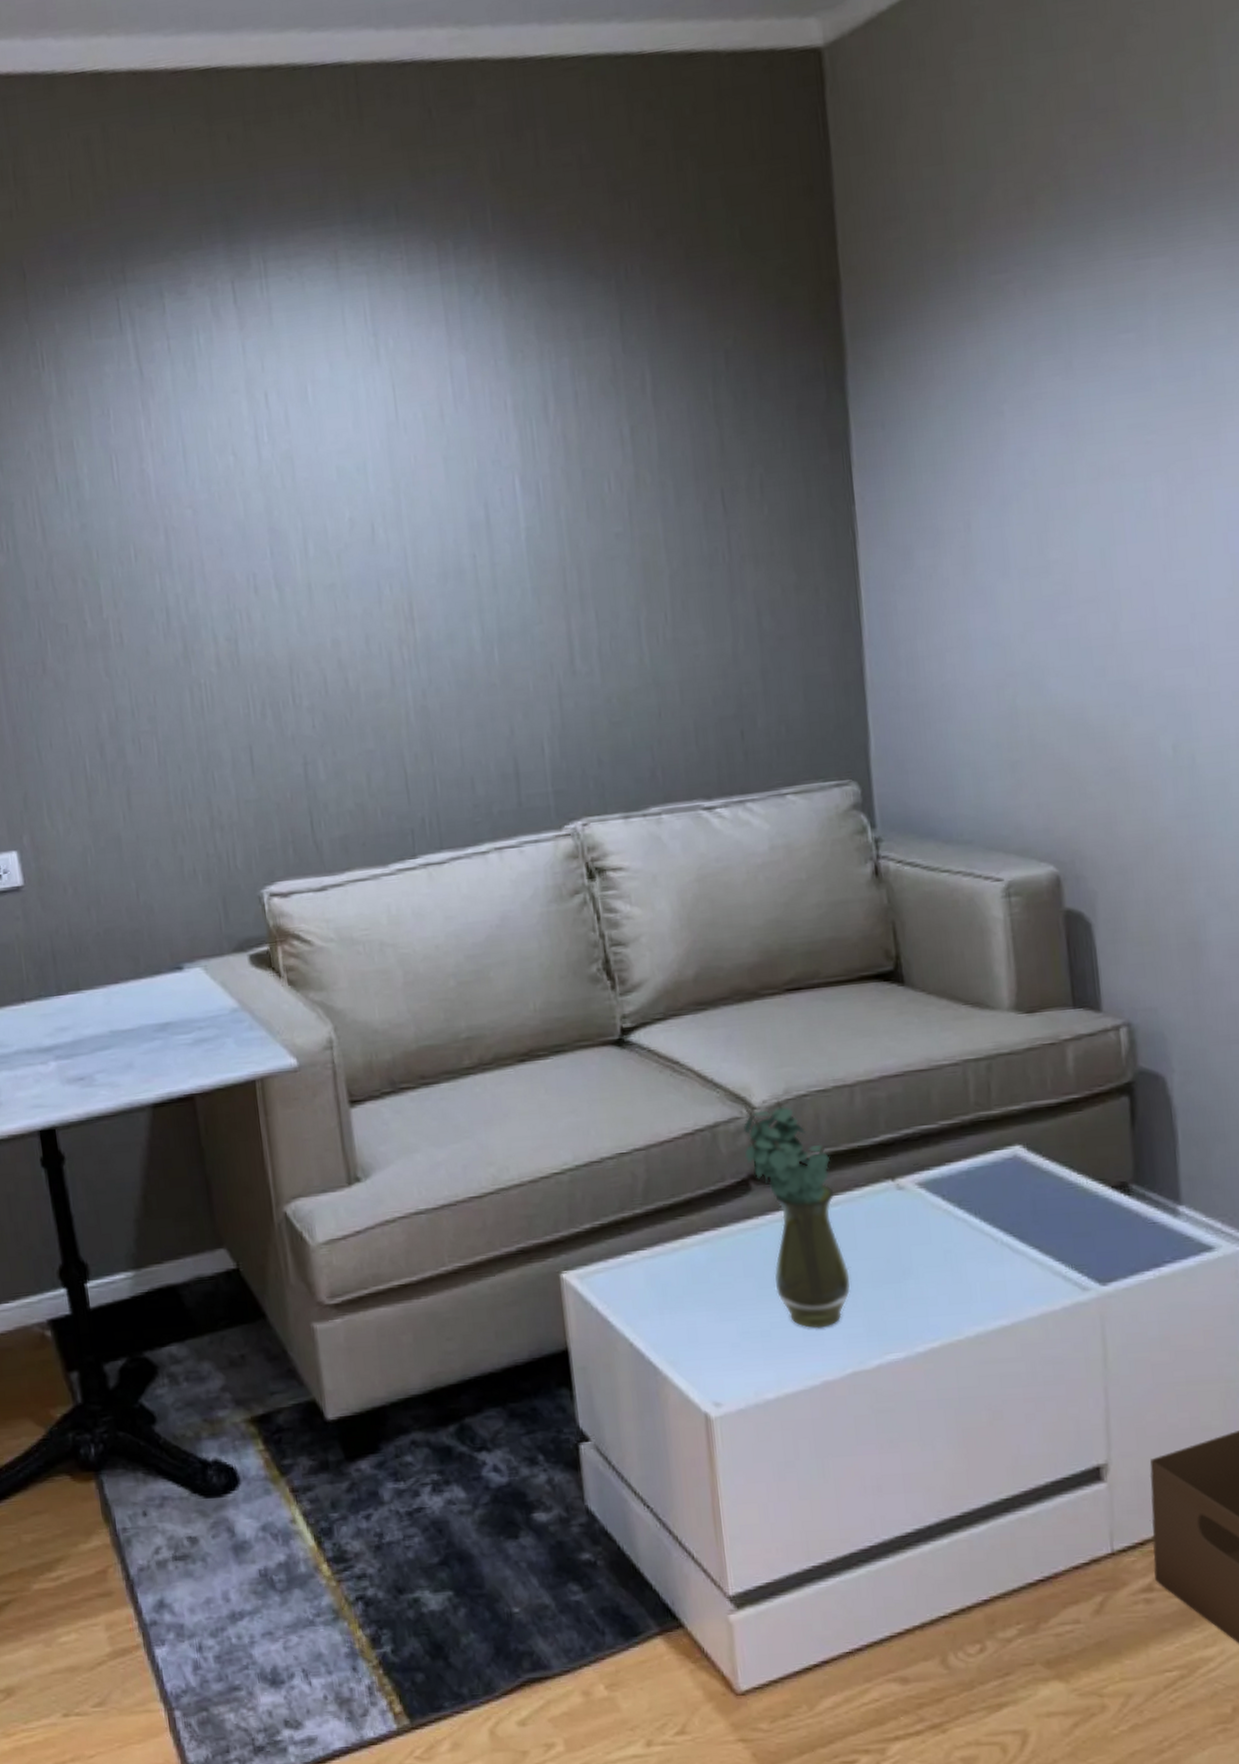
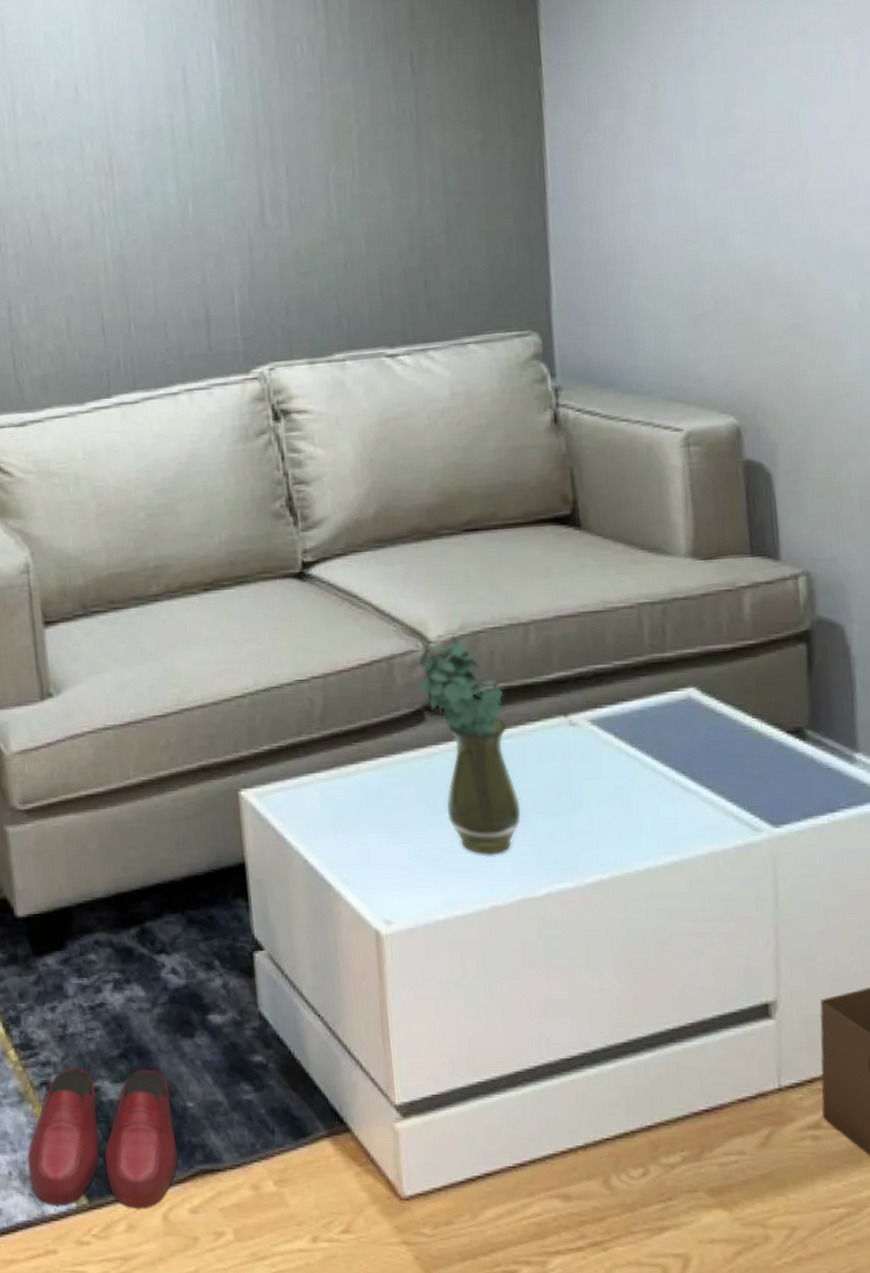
slippers: none [344,1575,504,1728] -> present [27,1067,178,1208]

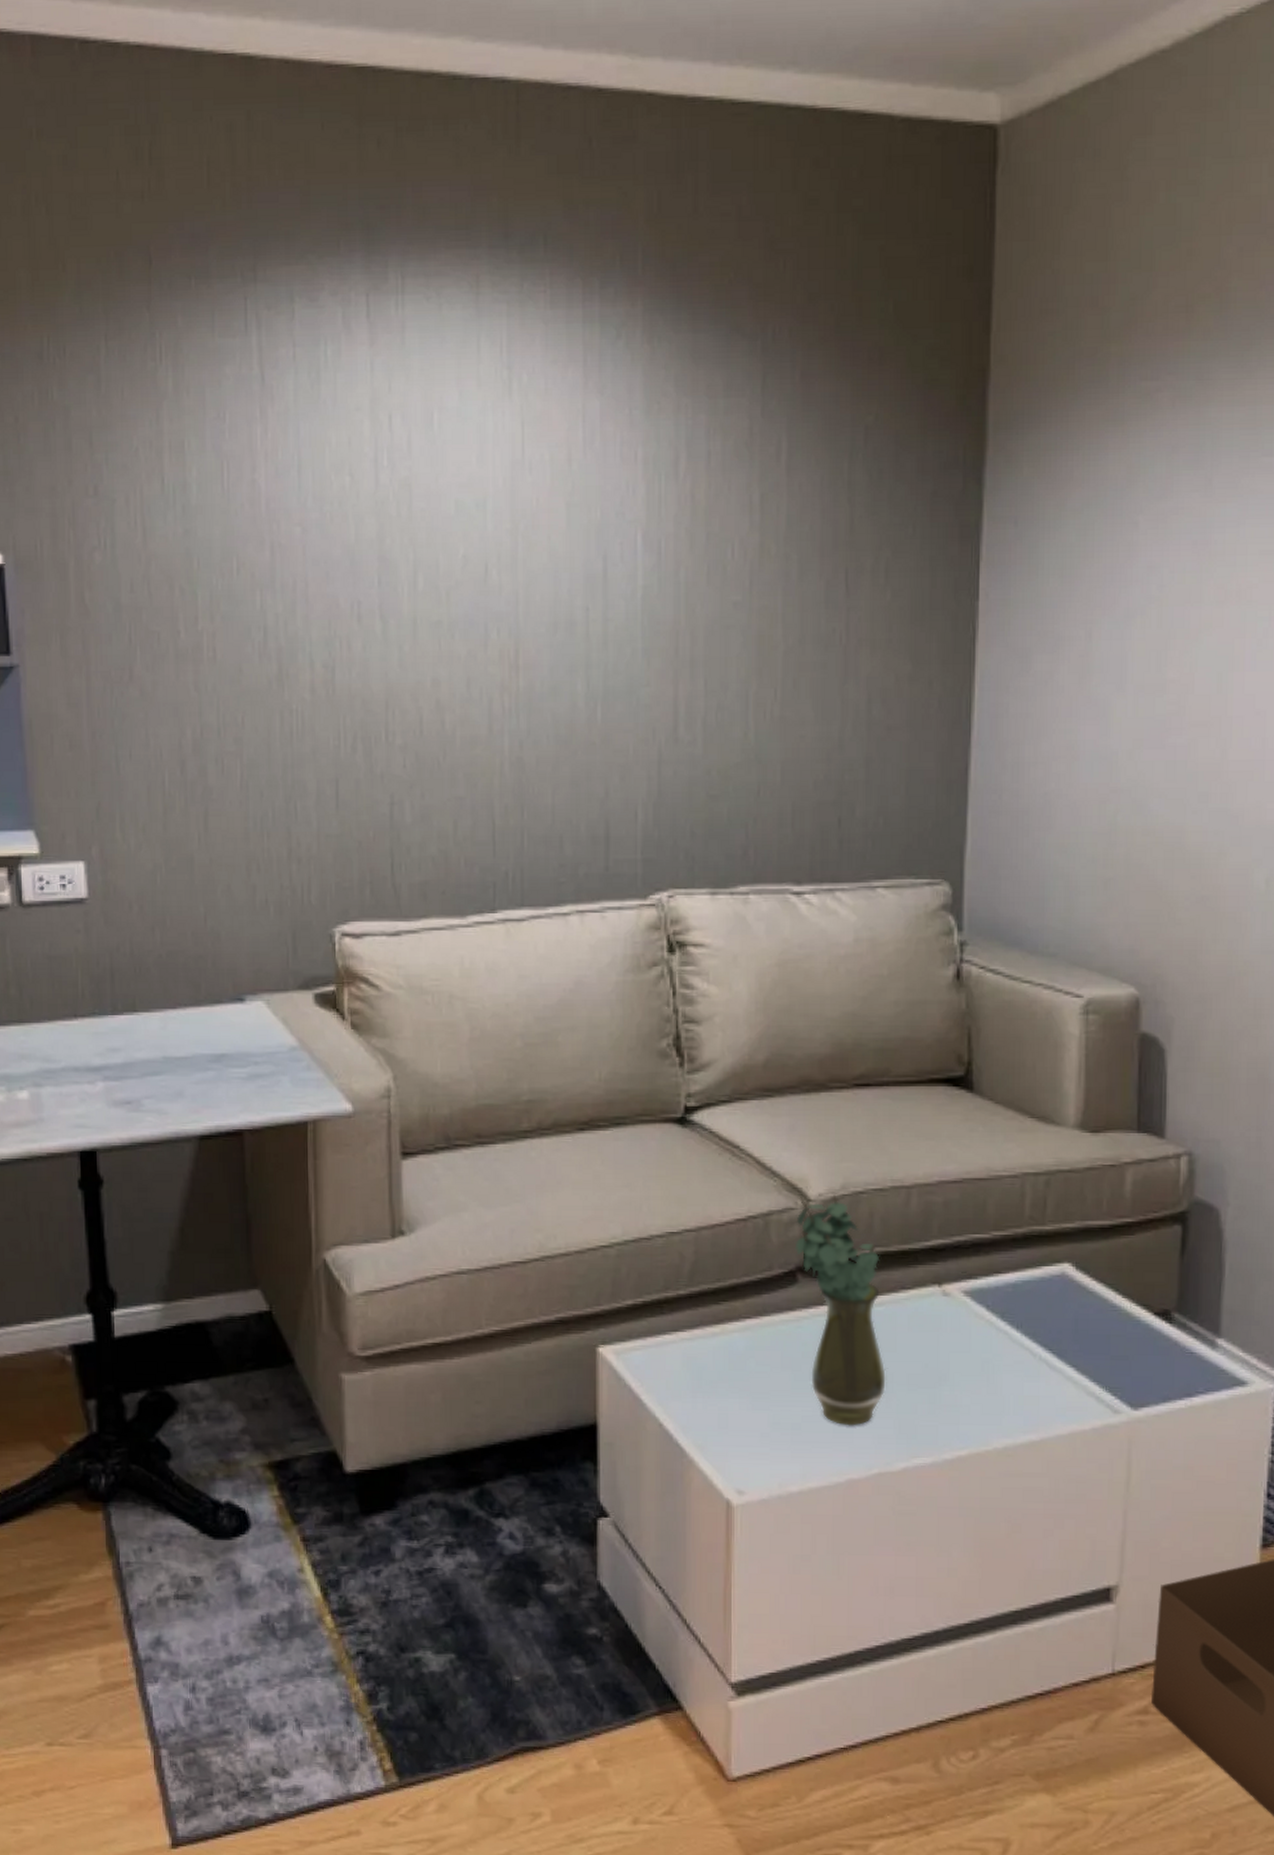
slippers: present [27,1067,178,1208] -> none [336,1636,498,1787]

